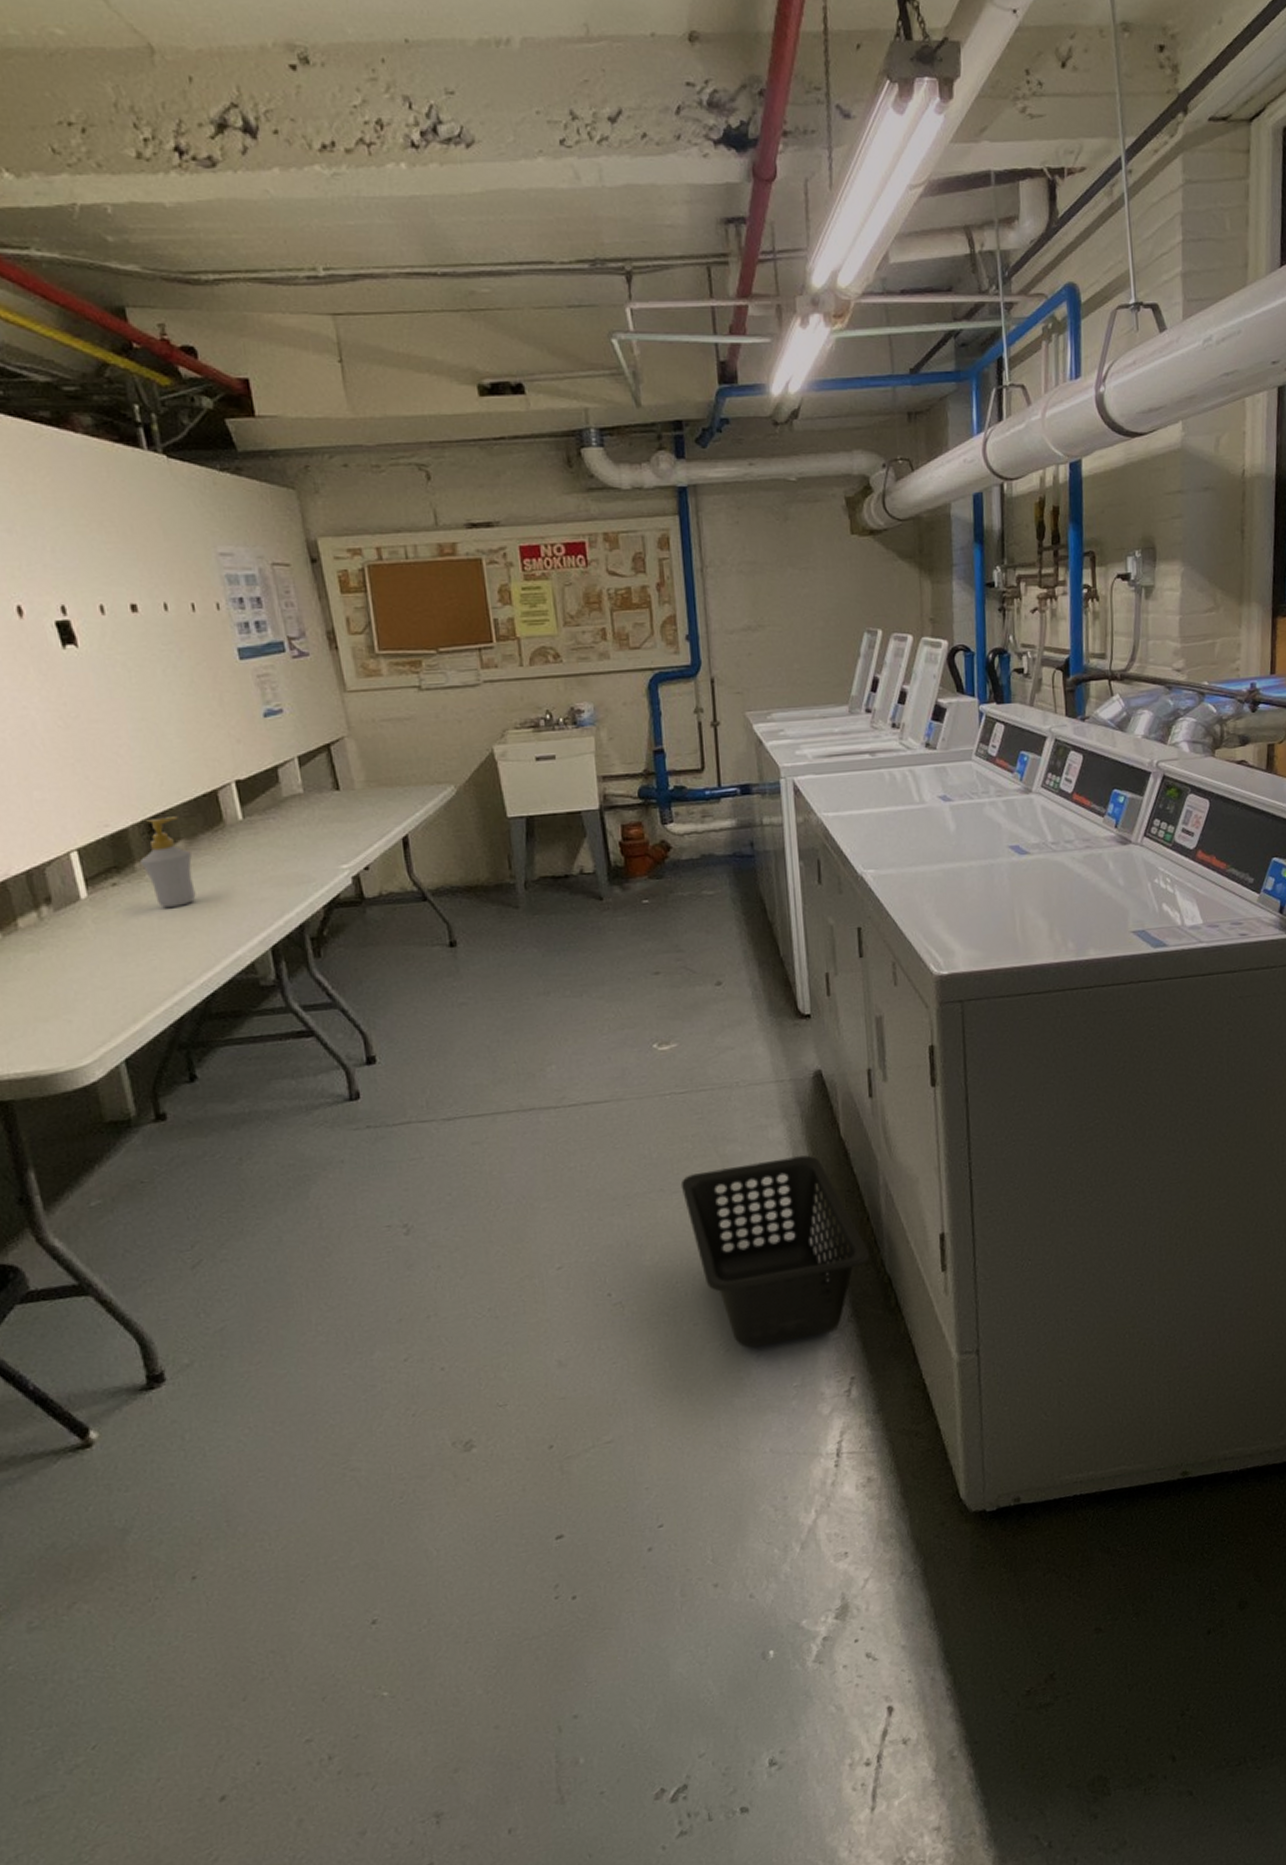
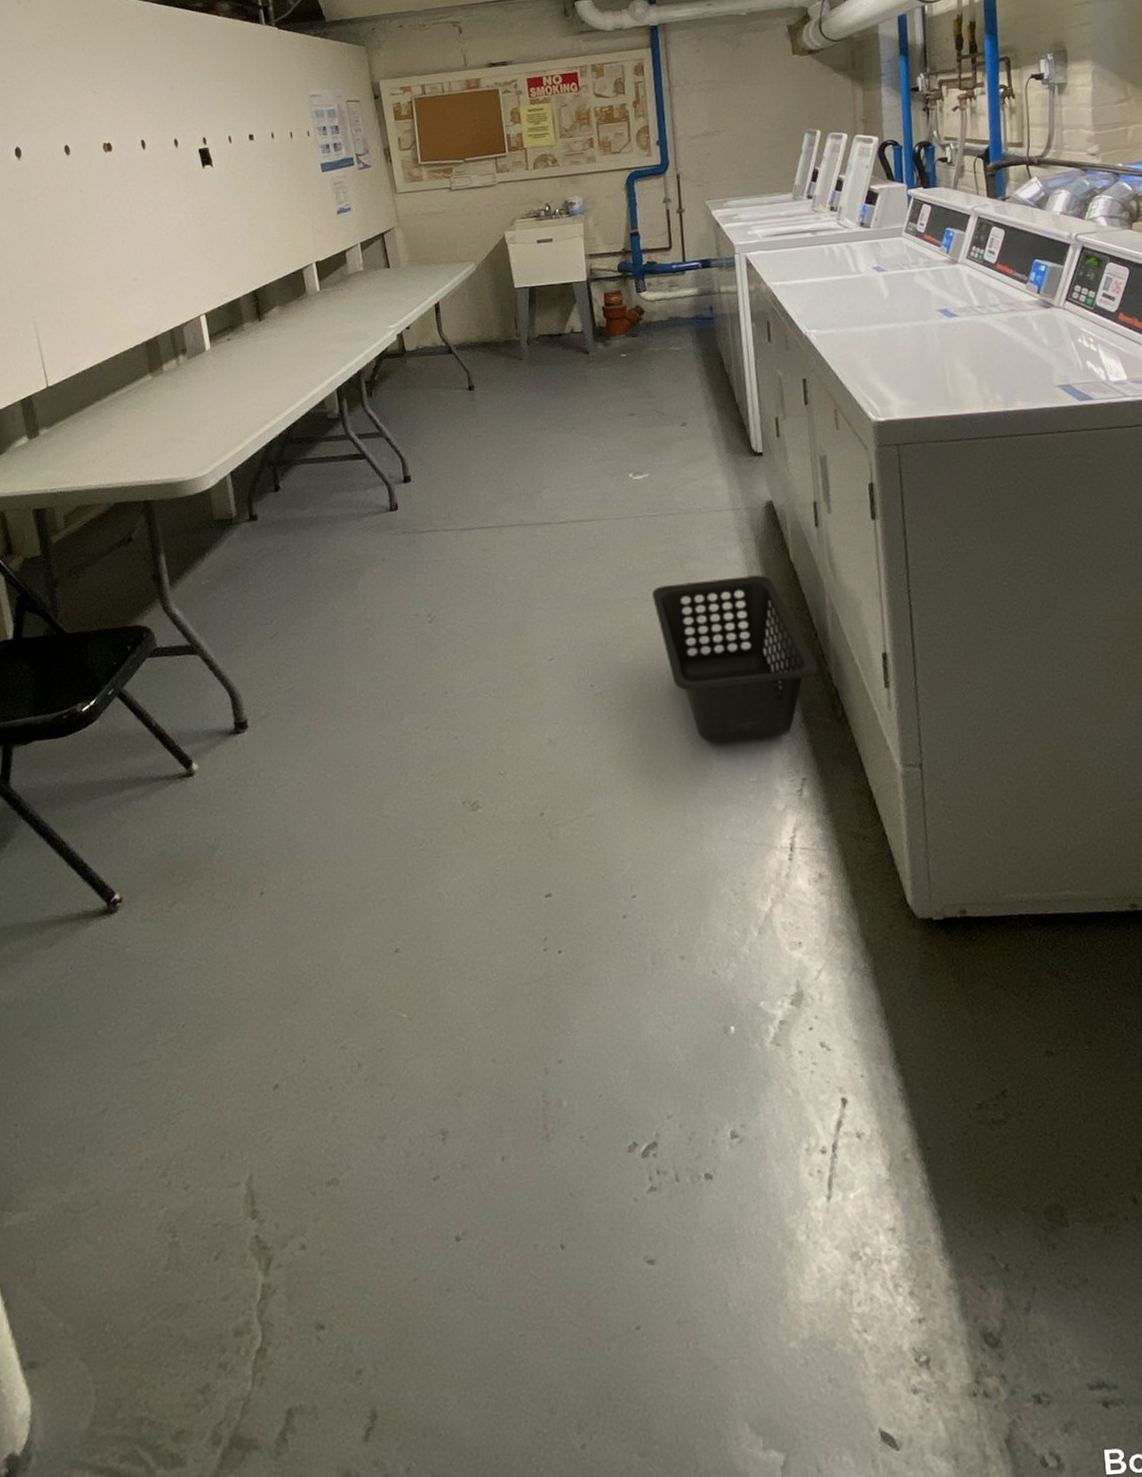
soap bottle: present [140,816,196,908] -> none [248,289,285,357]

